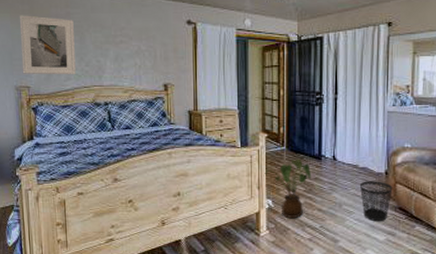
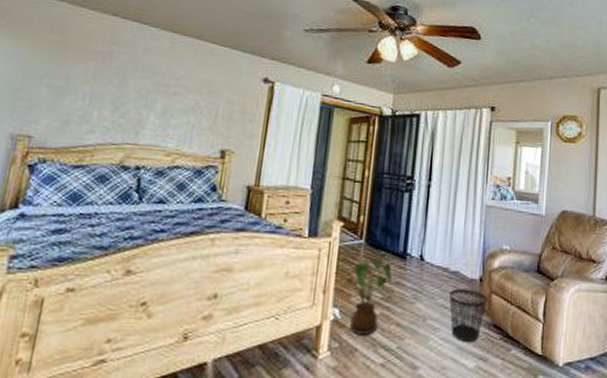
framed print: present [19,15,76,75] -> none [26,45,116,128]

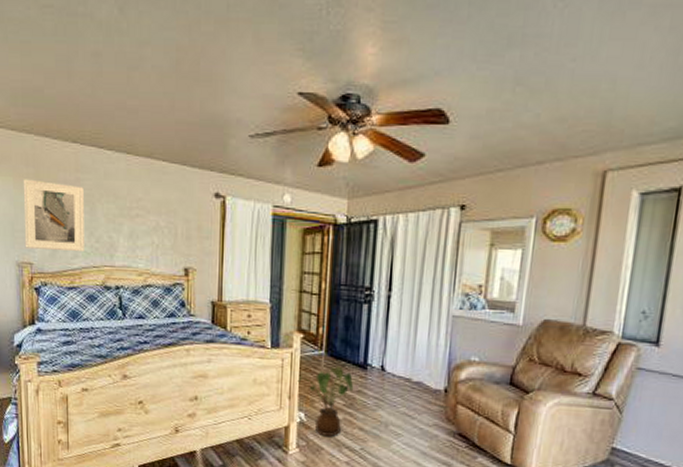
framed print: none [26,45,116,128] -> present [23,179,84,253]
wastebasket: present [449,288,488,343] -> none [412,398,453,449]

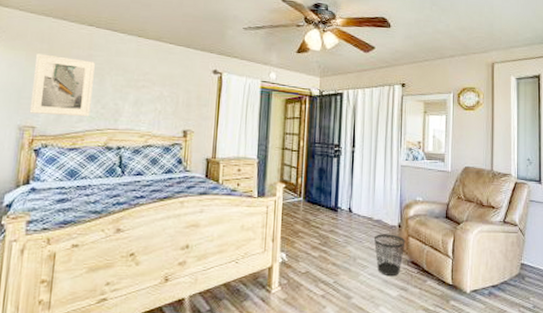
house plant: present [296,366,354,436] -> none [278,210,328,273]
wastebasket: none [412,398,453,449] -> present [374,234,406,277]

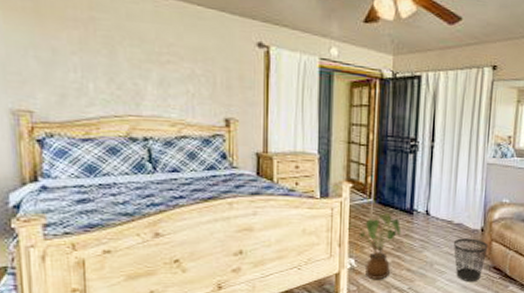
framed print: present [29,53,95,117] -> none [16,13,103,100]
house plant: none [278,210,328,273] -> present [346,212,402,279]

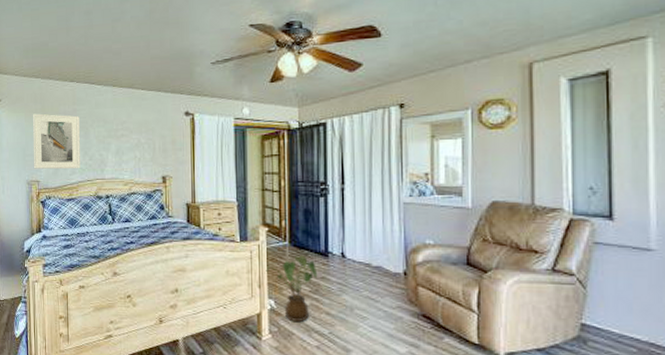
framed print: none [16,13,103,100] -> present [32,113,80,169]
wastebasket: present [454,238,488,282] -> none [374,282,414,331]

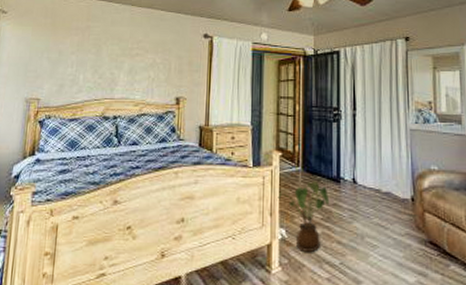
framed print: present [32,113,80,169] -> none [34,28,93,88]

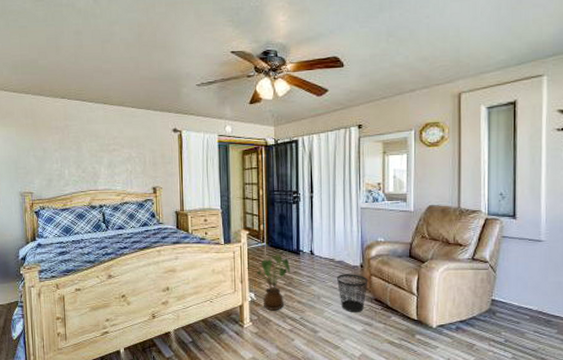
wastebasket: none [384,208,421,259] -> present [337,274,368,313]

